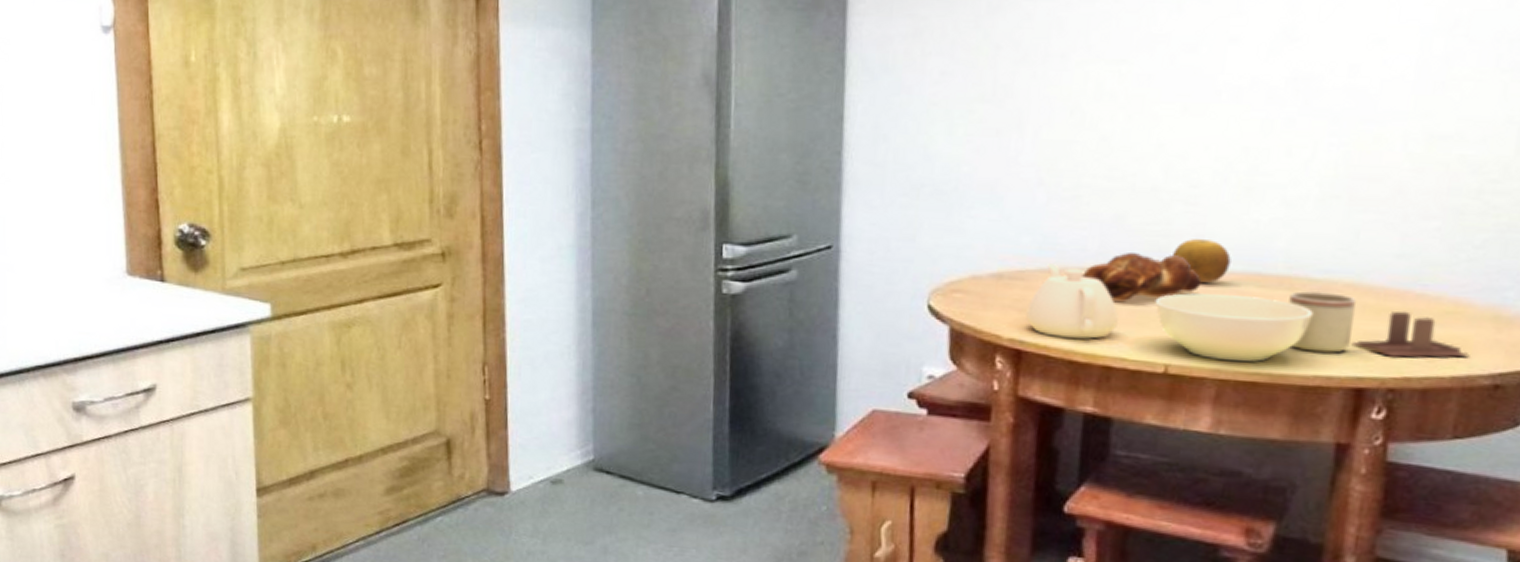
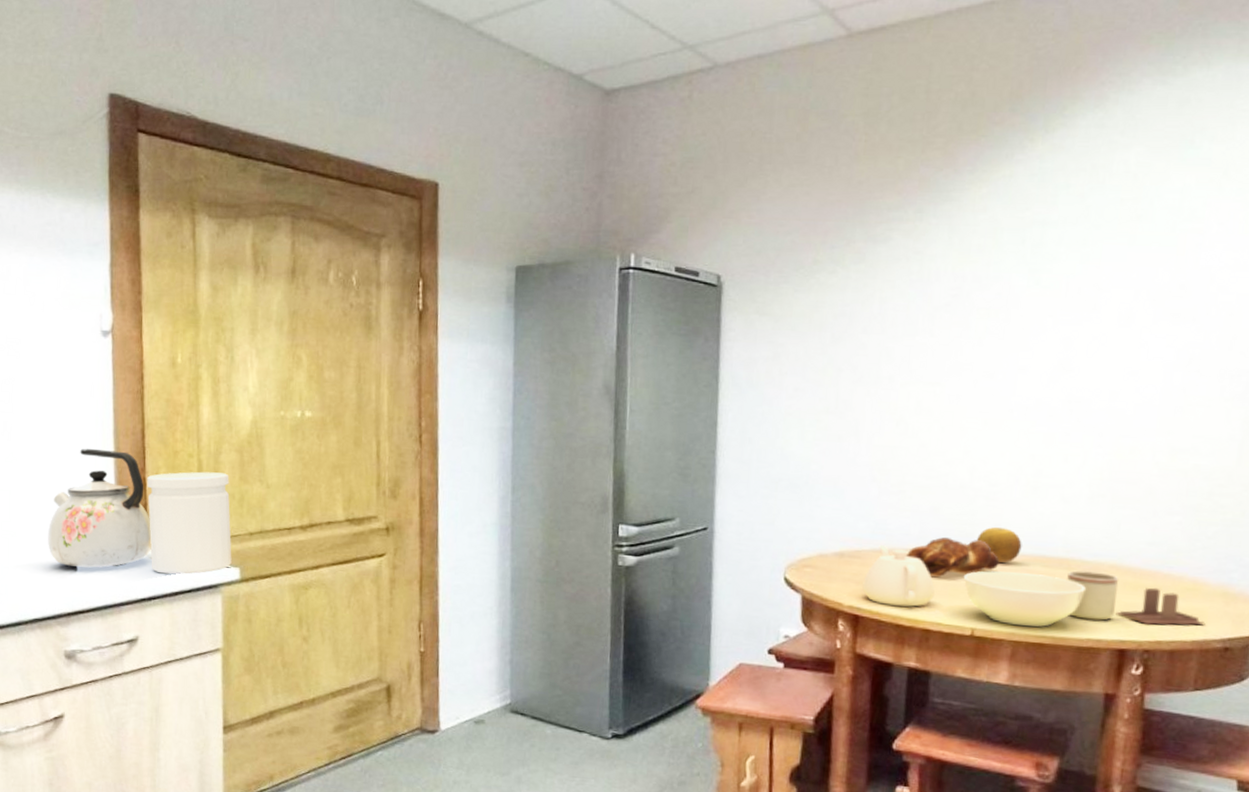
kettle: none [48,165,168,306] -> present [47,448,152,568]
jar: none [160,190,261,312] -> present [147,471,232,575]

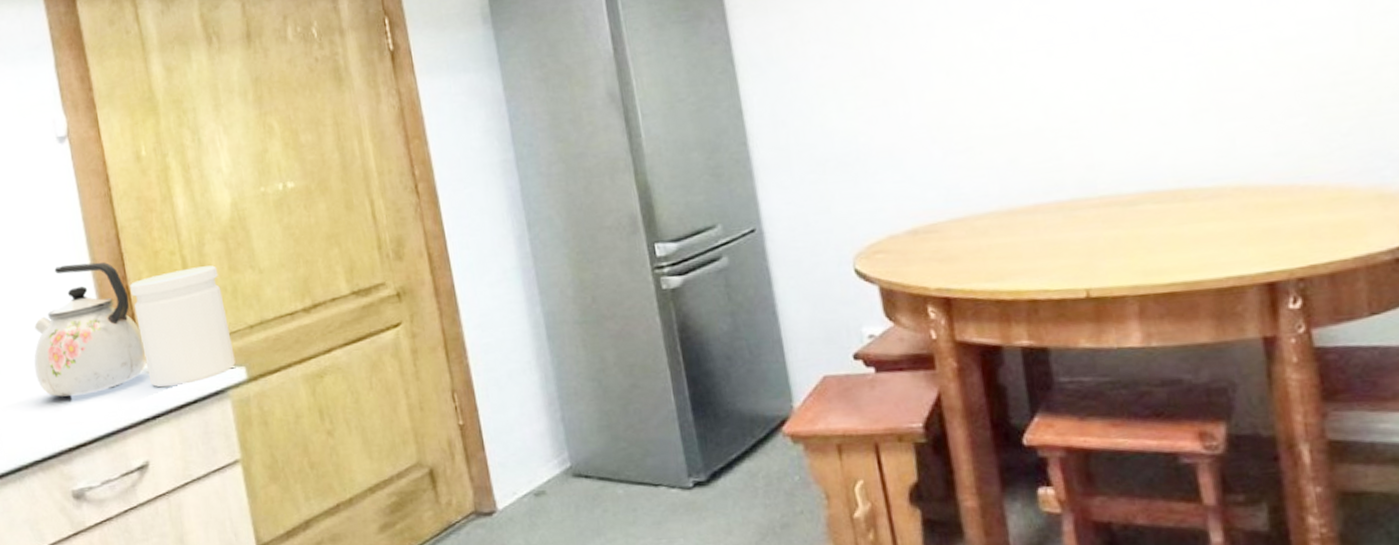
teapot: present [862,545,935,607] -> none [946,213,1033,280]
bread loaf: present [905,536,1000,577] -> none [989,186,1102,238]
bowl: present [963,571,1086,627] -> none [1062,212,1211,277]
fruit: present [977,527,1022,564] -> none [1069,167,1124,209]
mug: present [1067,570,1119,621] -> none [1185,197,1253,256]
napkin holder: present [1114,587,1206,626] -> none [1251,203,1365,250]

